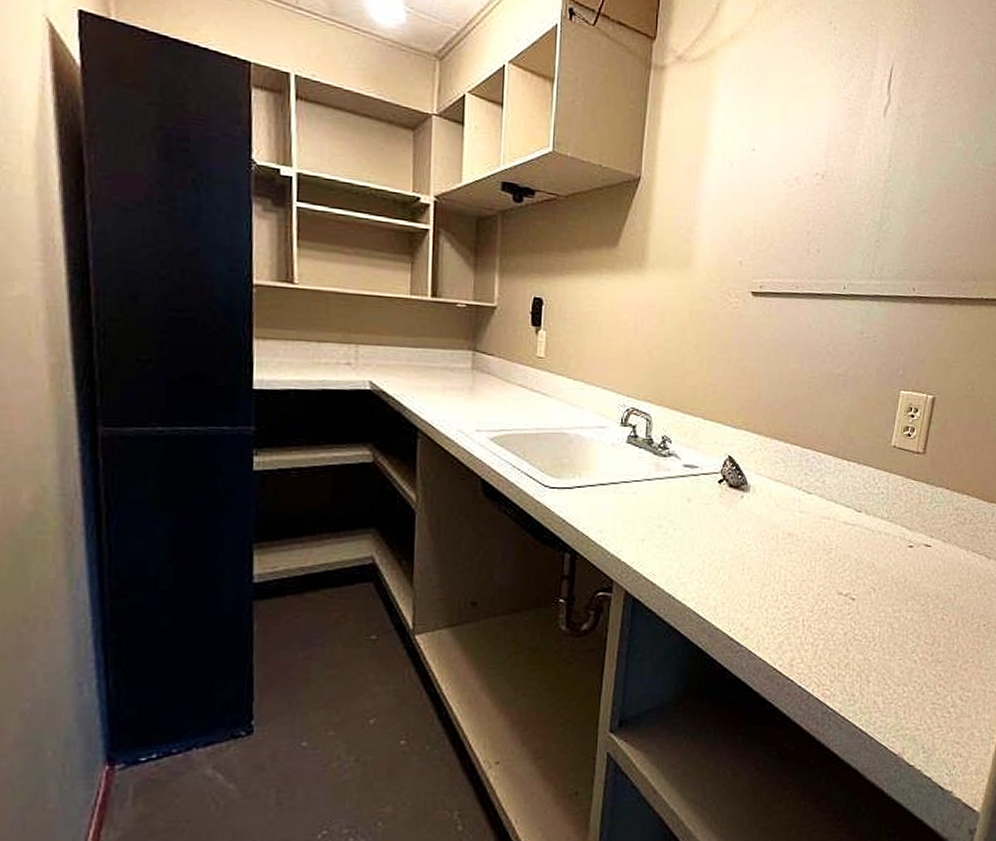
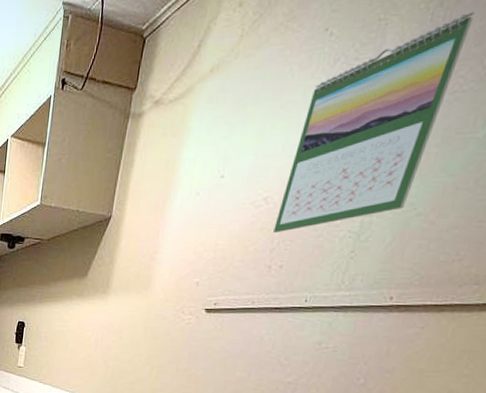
calendar: none [807,36,940,216] -> present [273,11,475,233]

